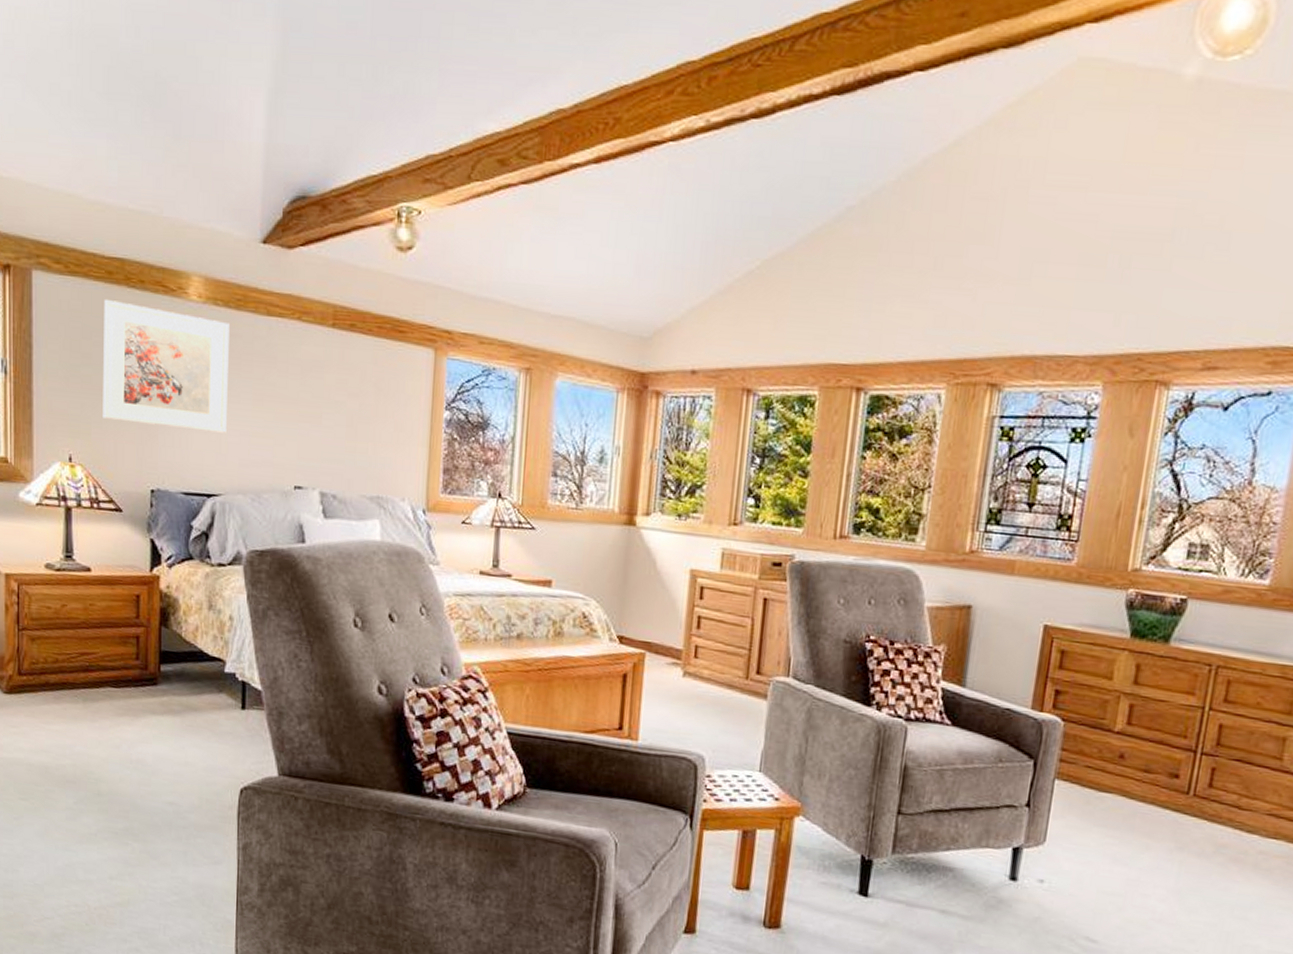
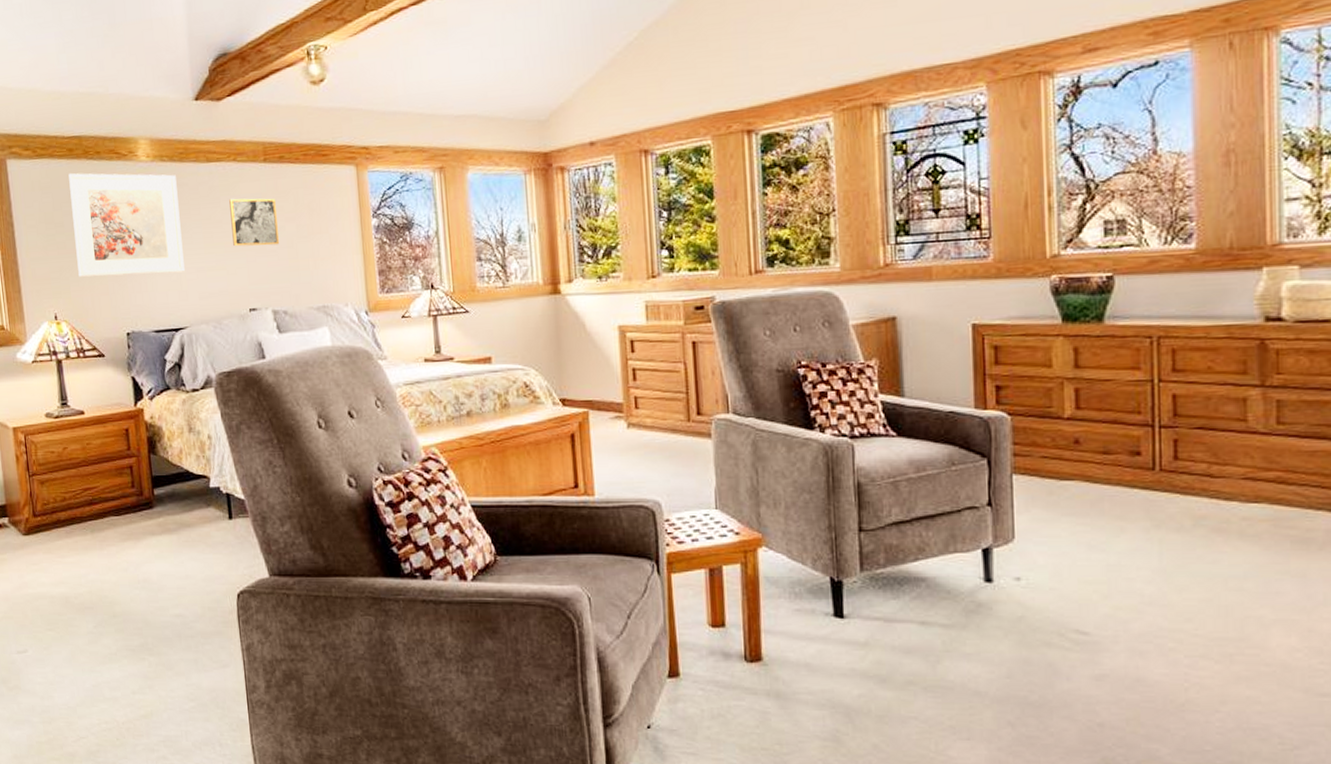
wall art: none [285,361,339,422] -> present [229,198,279,247]

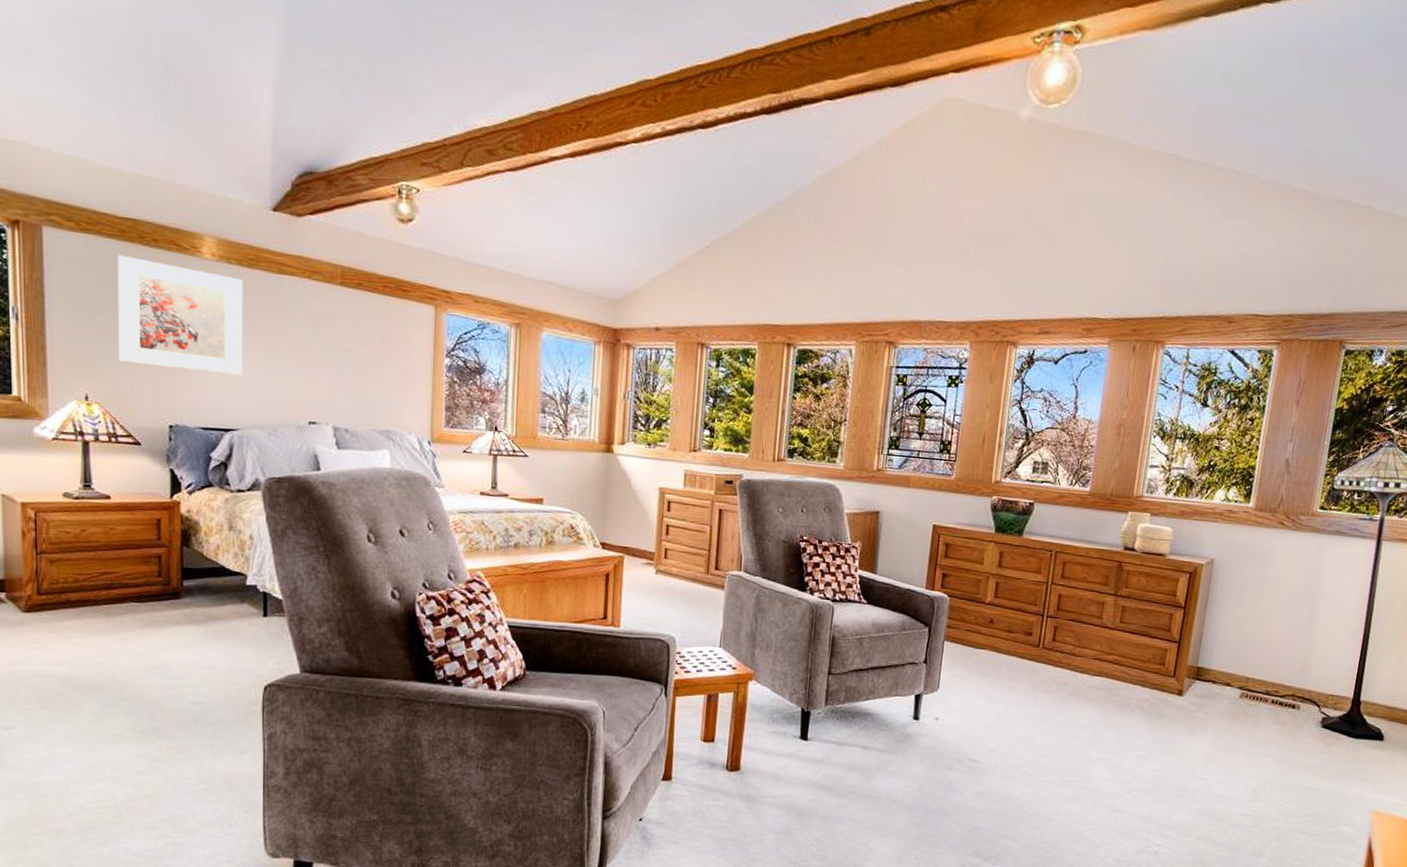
wall art: present [229,198,279,247] -> none [299,313,348,366]

